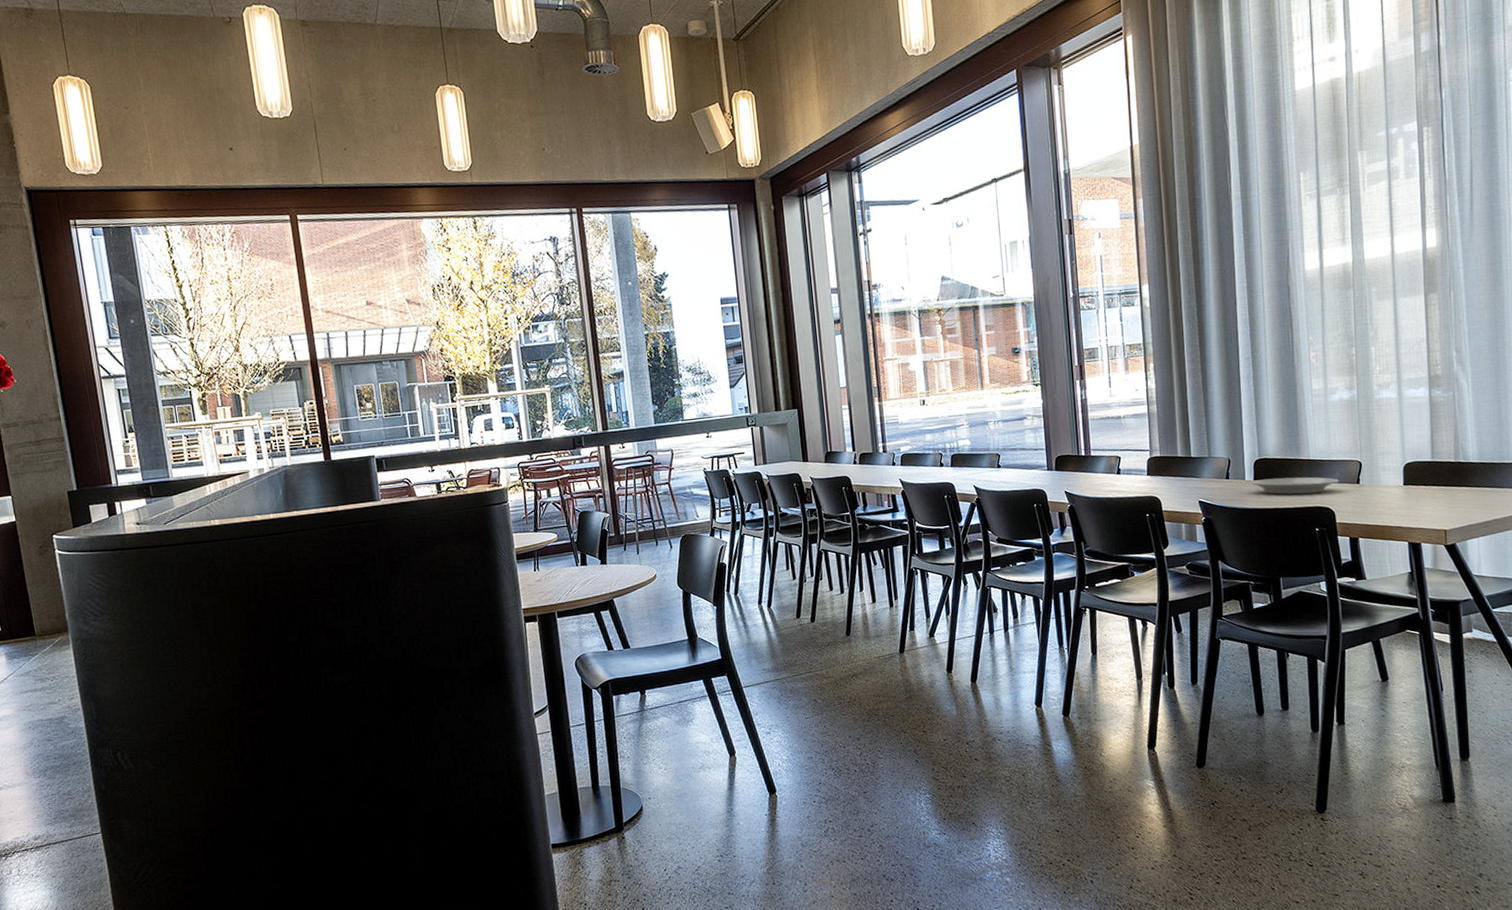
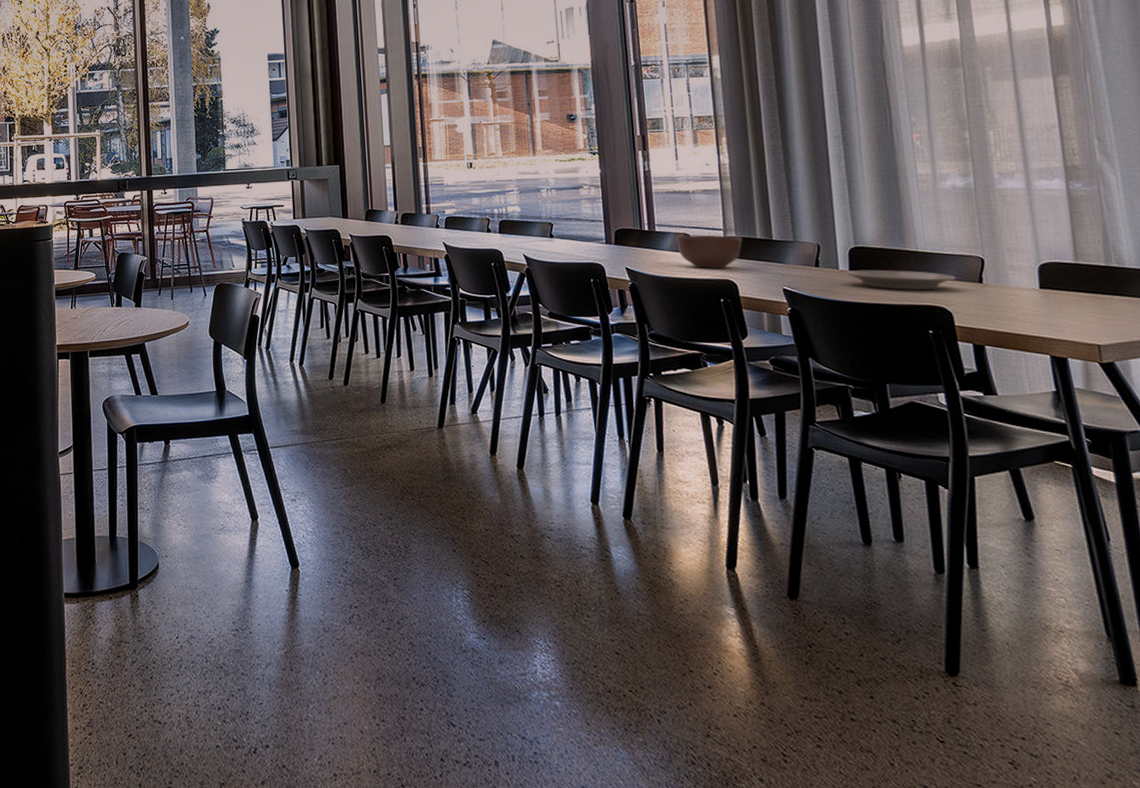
bowl: none [1109,455,1166,488] -> present [676,234,743,269]

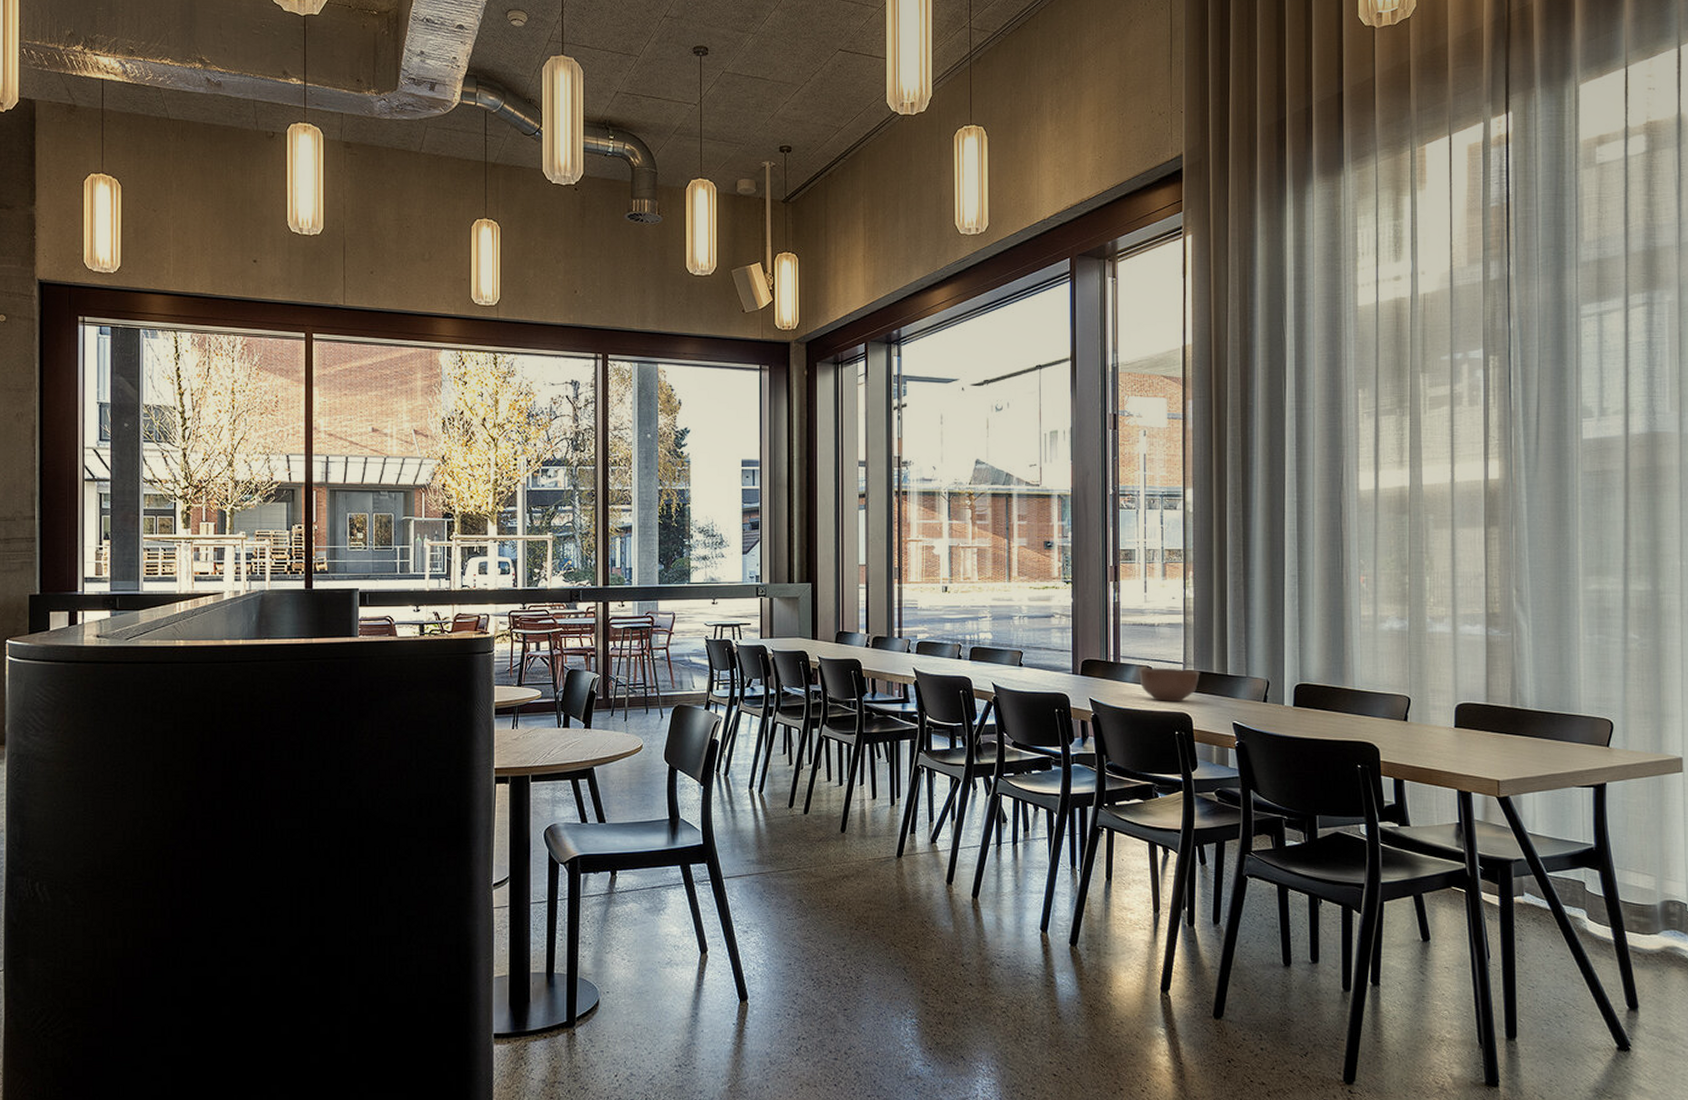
plate: present [845,269,956,290] -> none [1290,706,1385,726]

